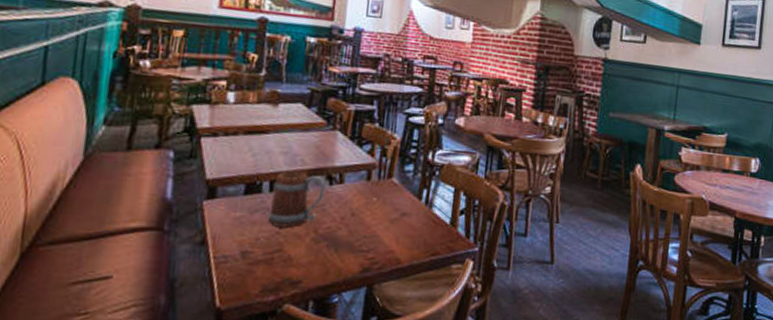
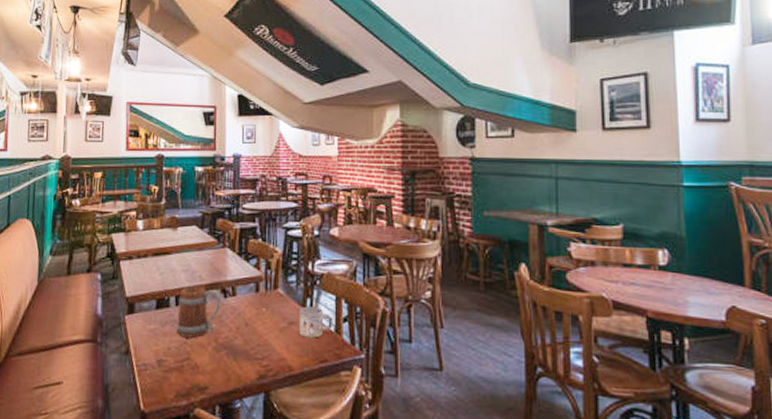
mug: none [411,197,449,231] -> present [298,306,333,338]

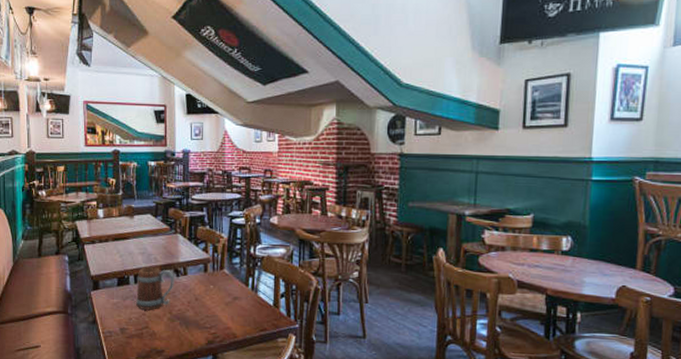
mug: present [298,306,333,338] -> none [242,284,271,311]

